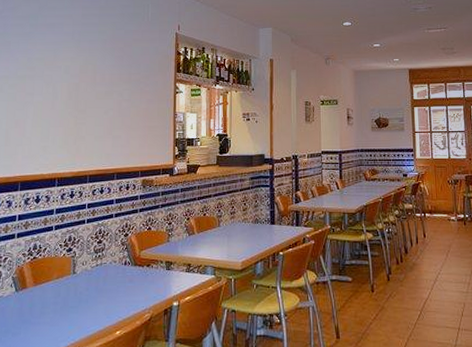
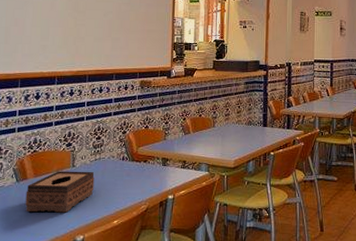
tissue box: none [24,278,96,324] -> present [25,171,94,213]

